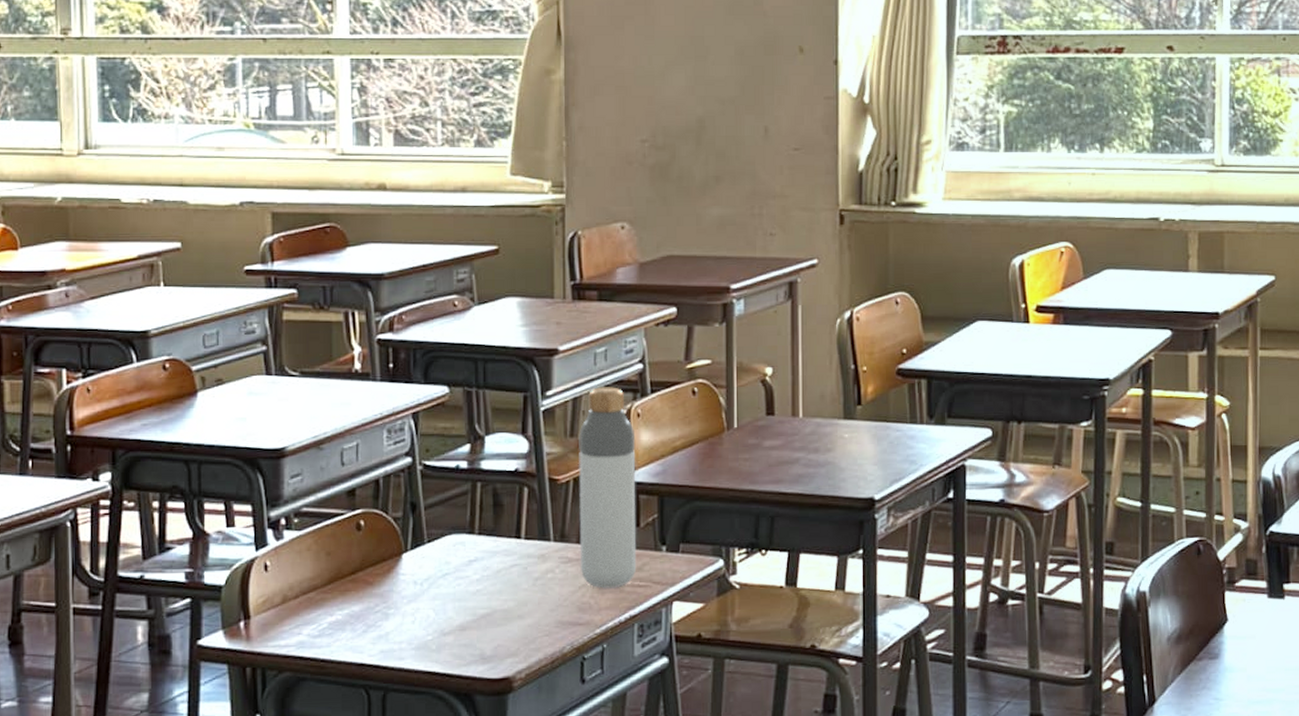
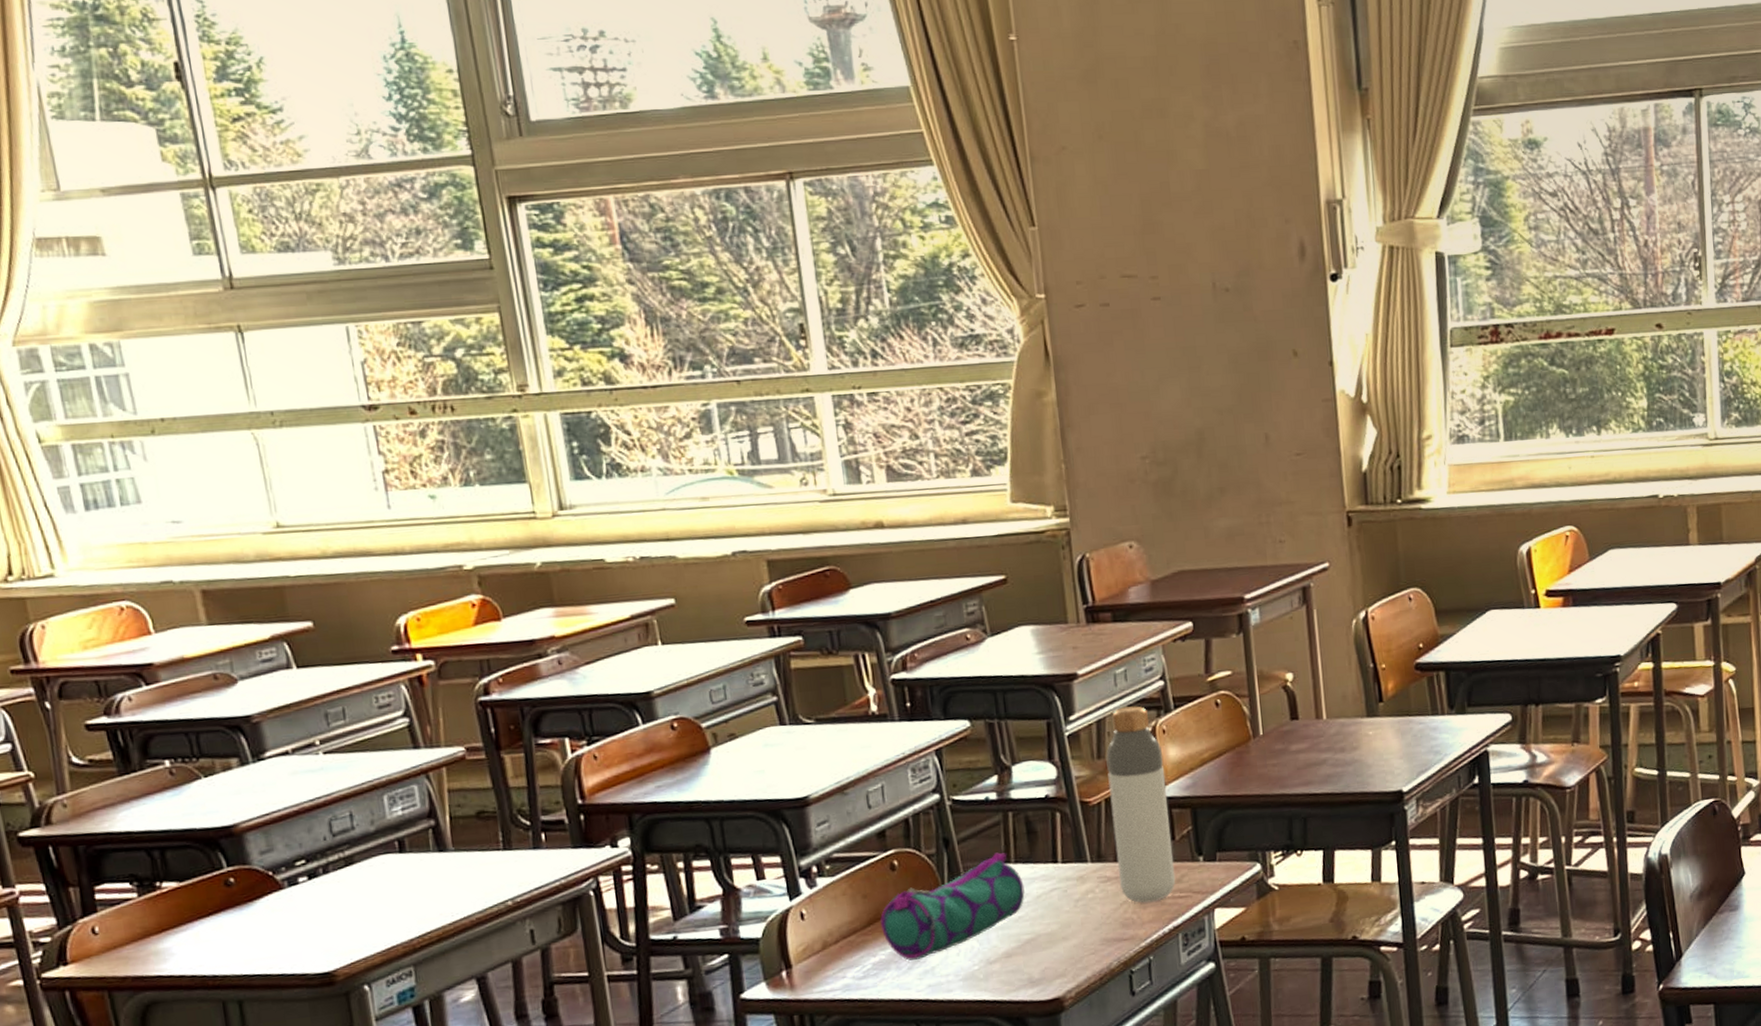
pencil case: none [341,522,485,623] -> present [880,852,1025,961]

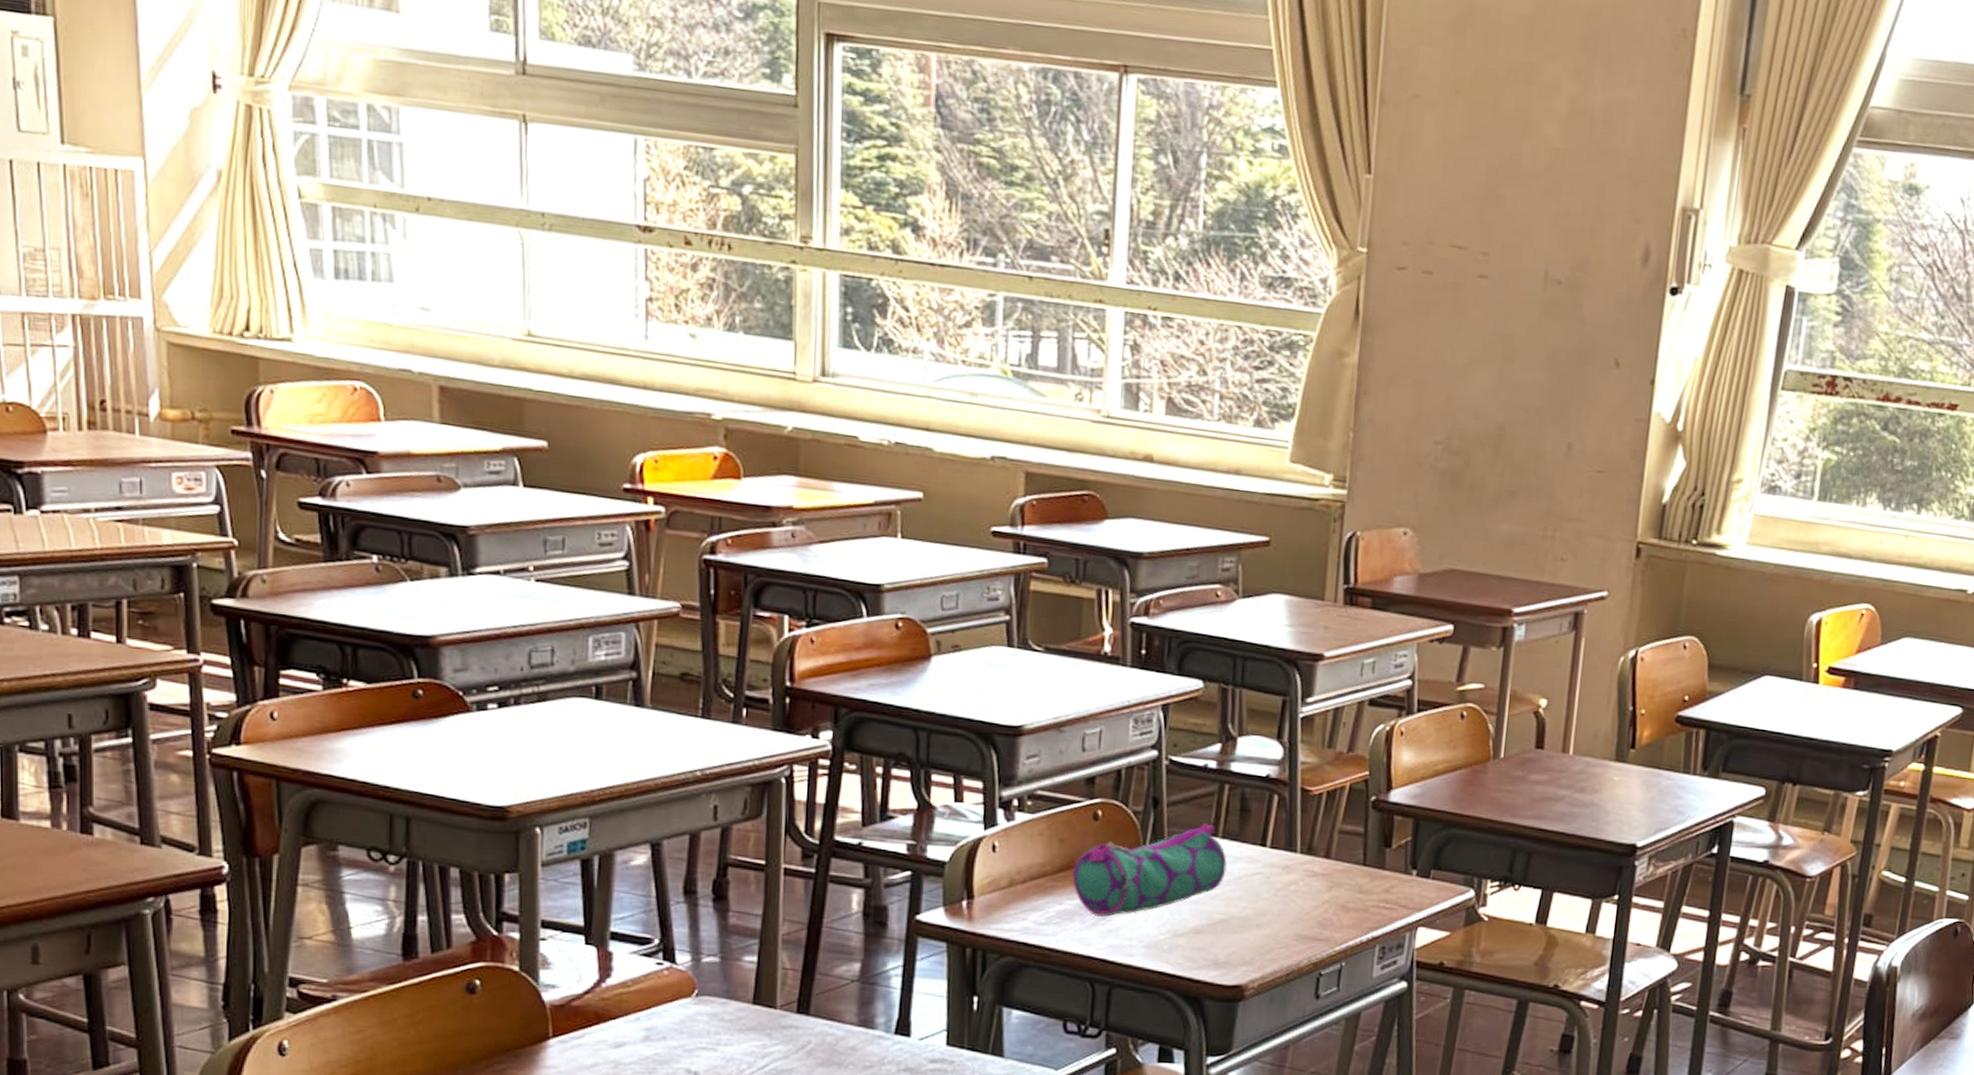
bottle: present [1106,706,1176,903] -> none [1325,699,1396,907]

